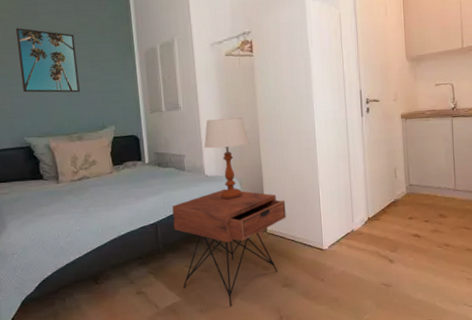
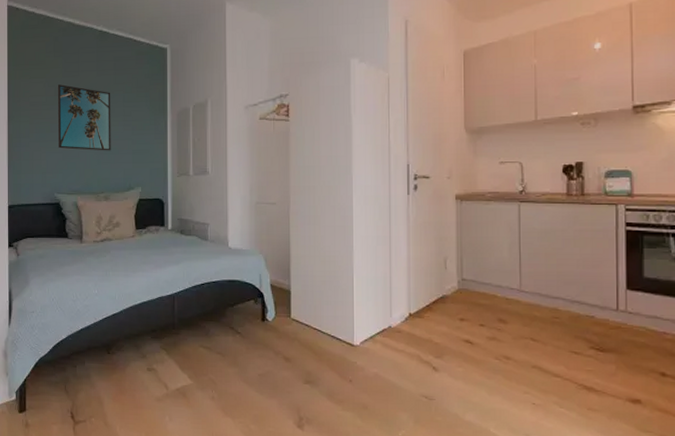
nightstand: present [172,189,286,307] -> none [191,264,314,398]
table lamp: present [204,117,250,200] -> none [229,187,279,276]

